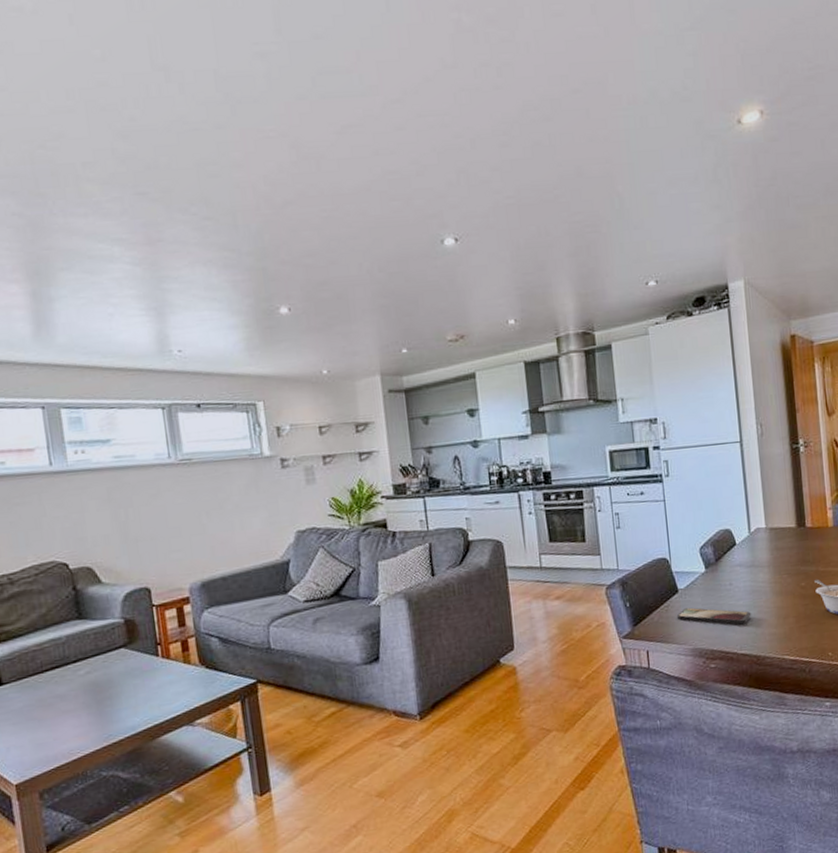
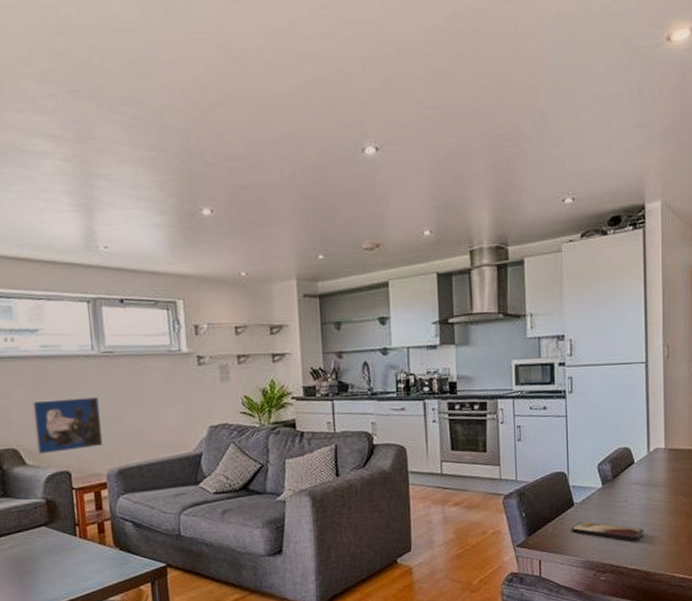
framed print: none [105,507,185,572] -> present [31,397,104,455]

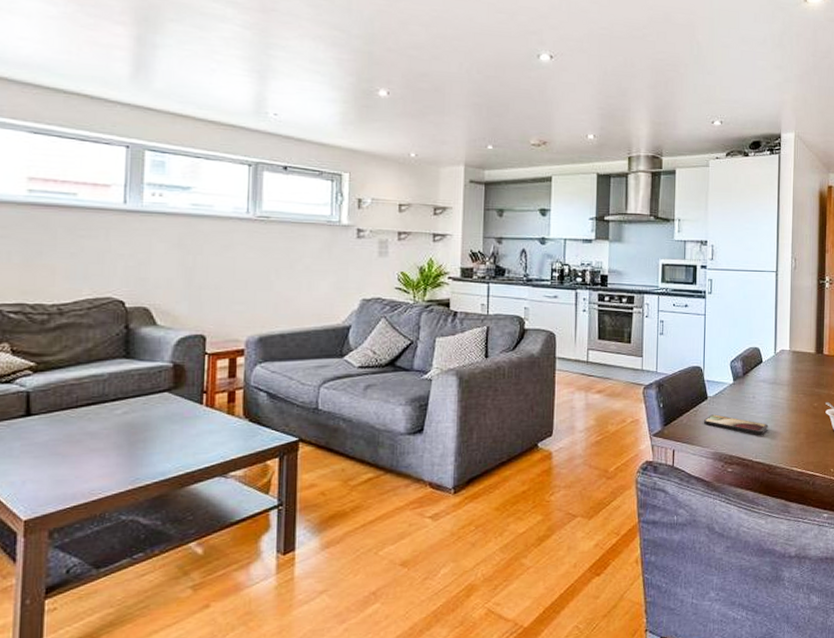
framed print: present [31,397,104,455] -> none [170,259,247,316]

